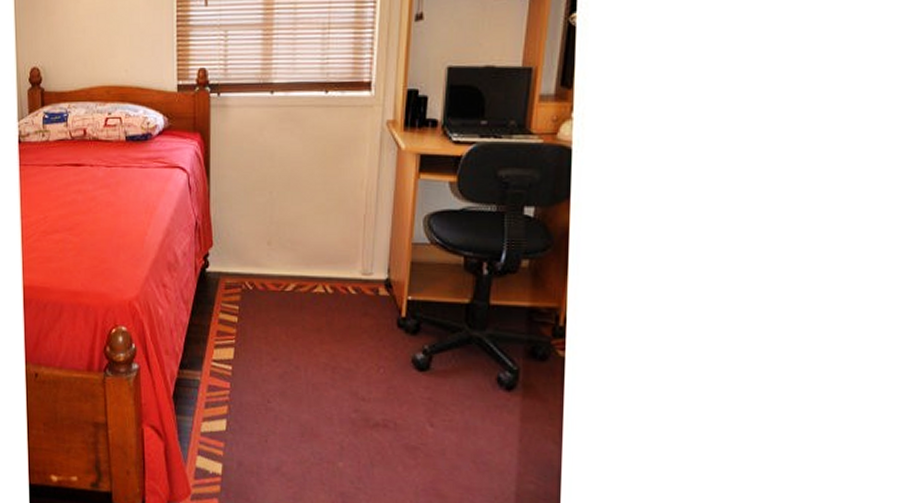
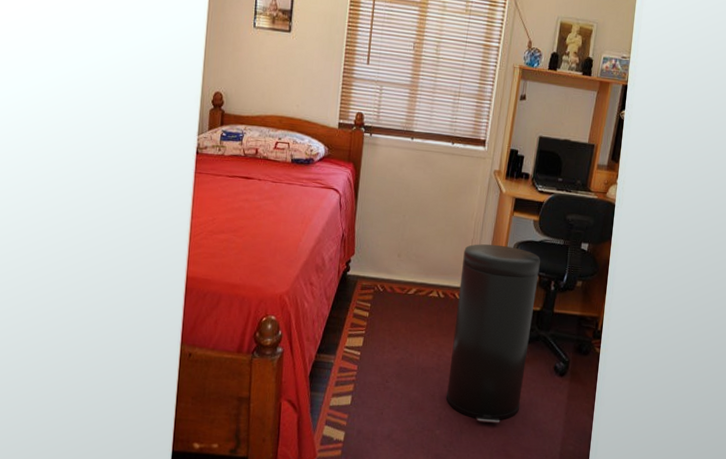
pedal bin: none [347,219,464,454] -> present [446,244,540,423]

